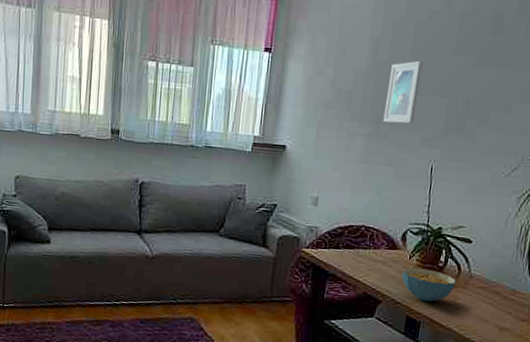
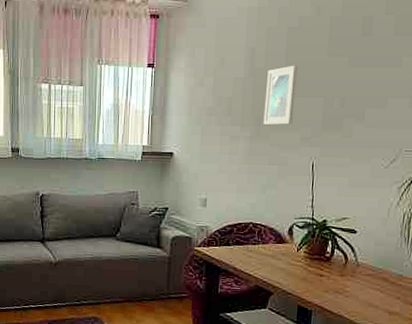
cereal bowl: present [401,267,456,302] -> none [291,259,344,292]

